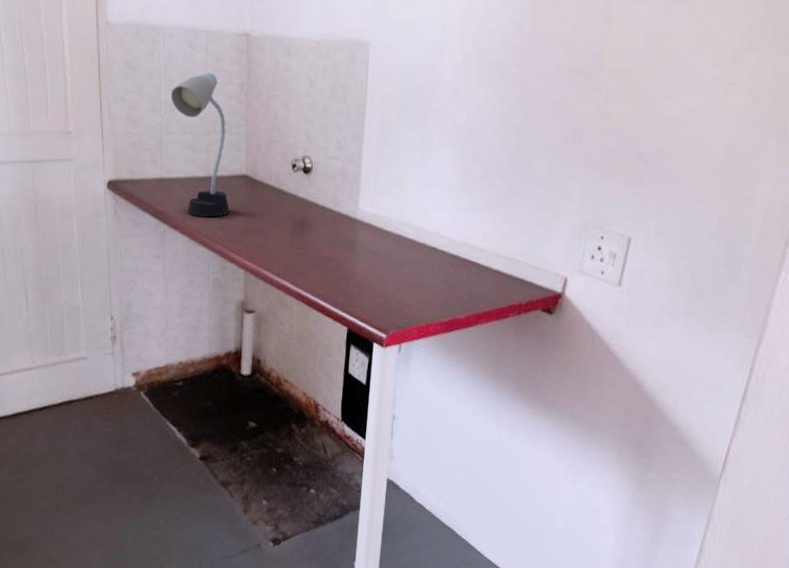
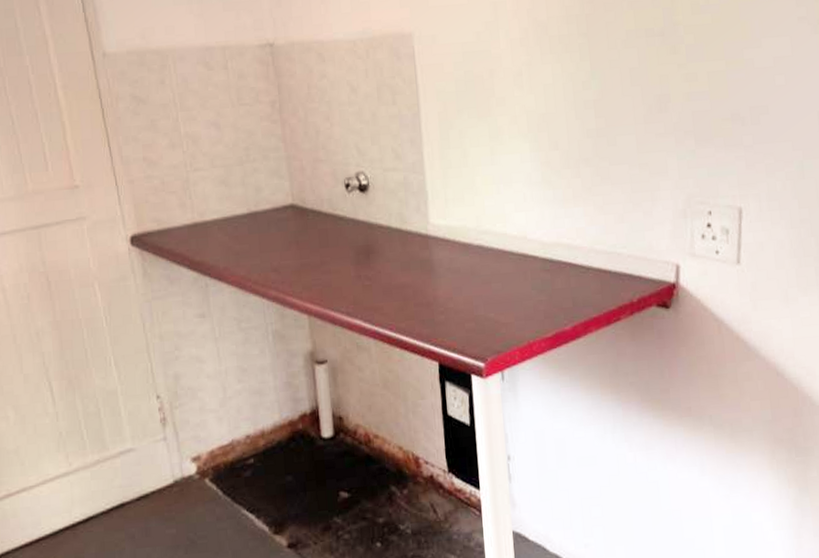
desk lamp: present [170,72,230,218] -> none [191,93,281,262]

